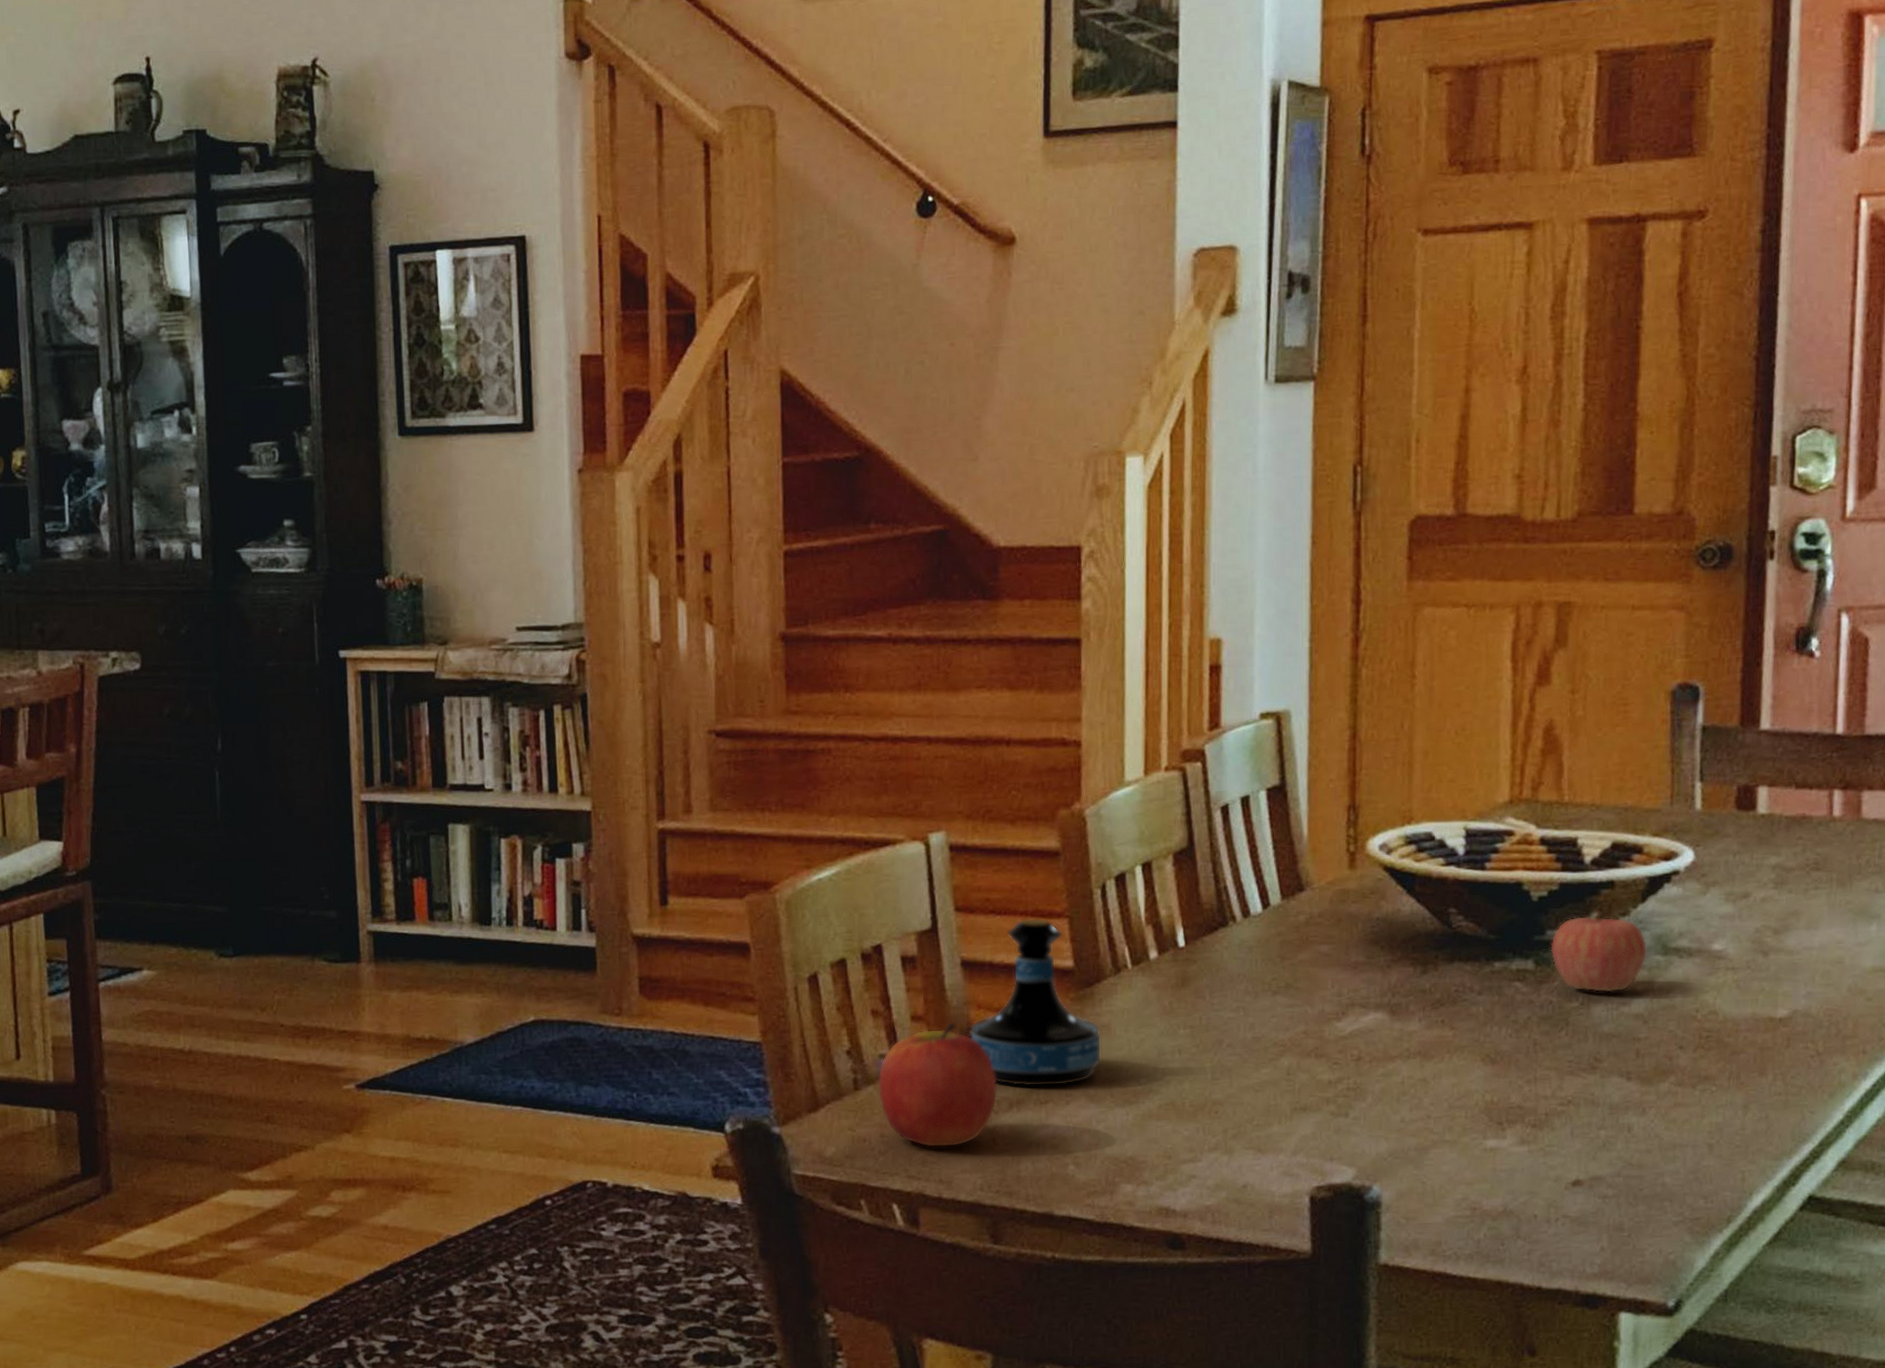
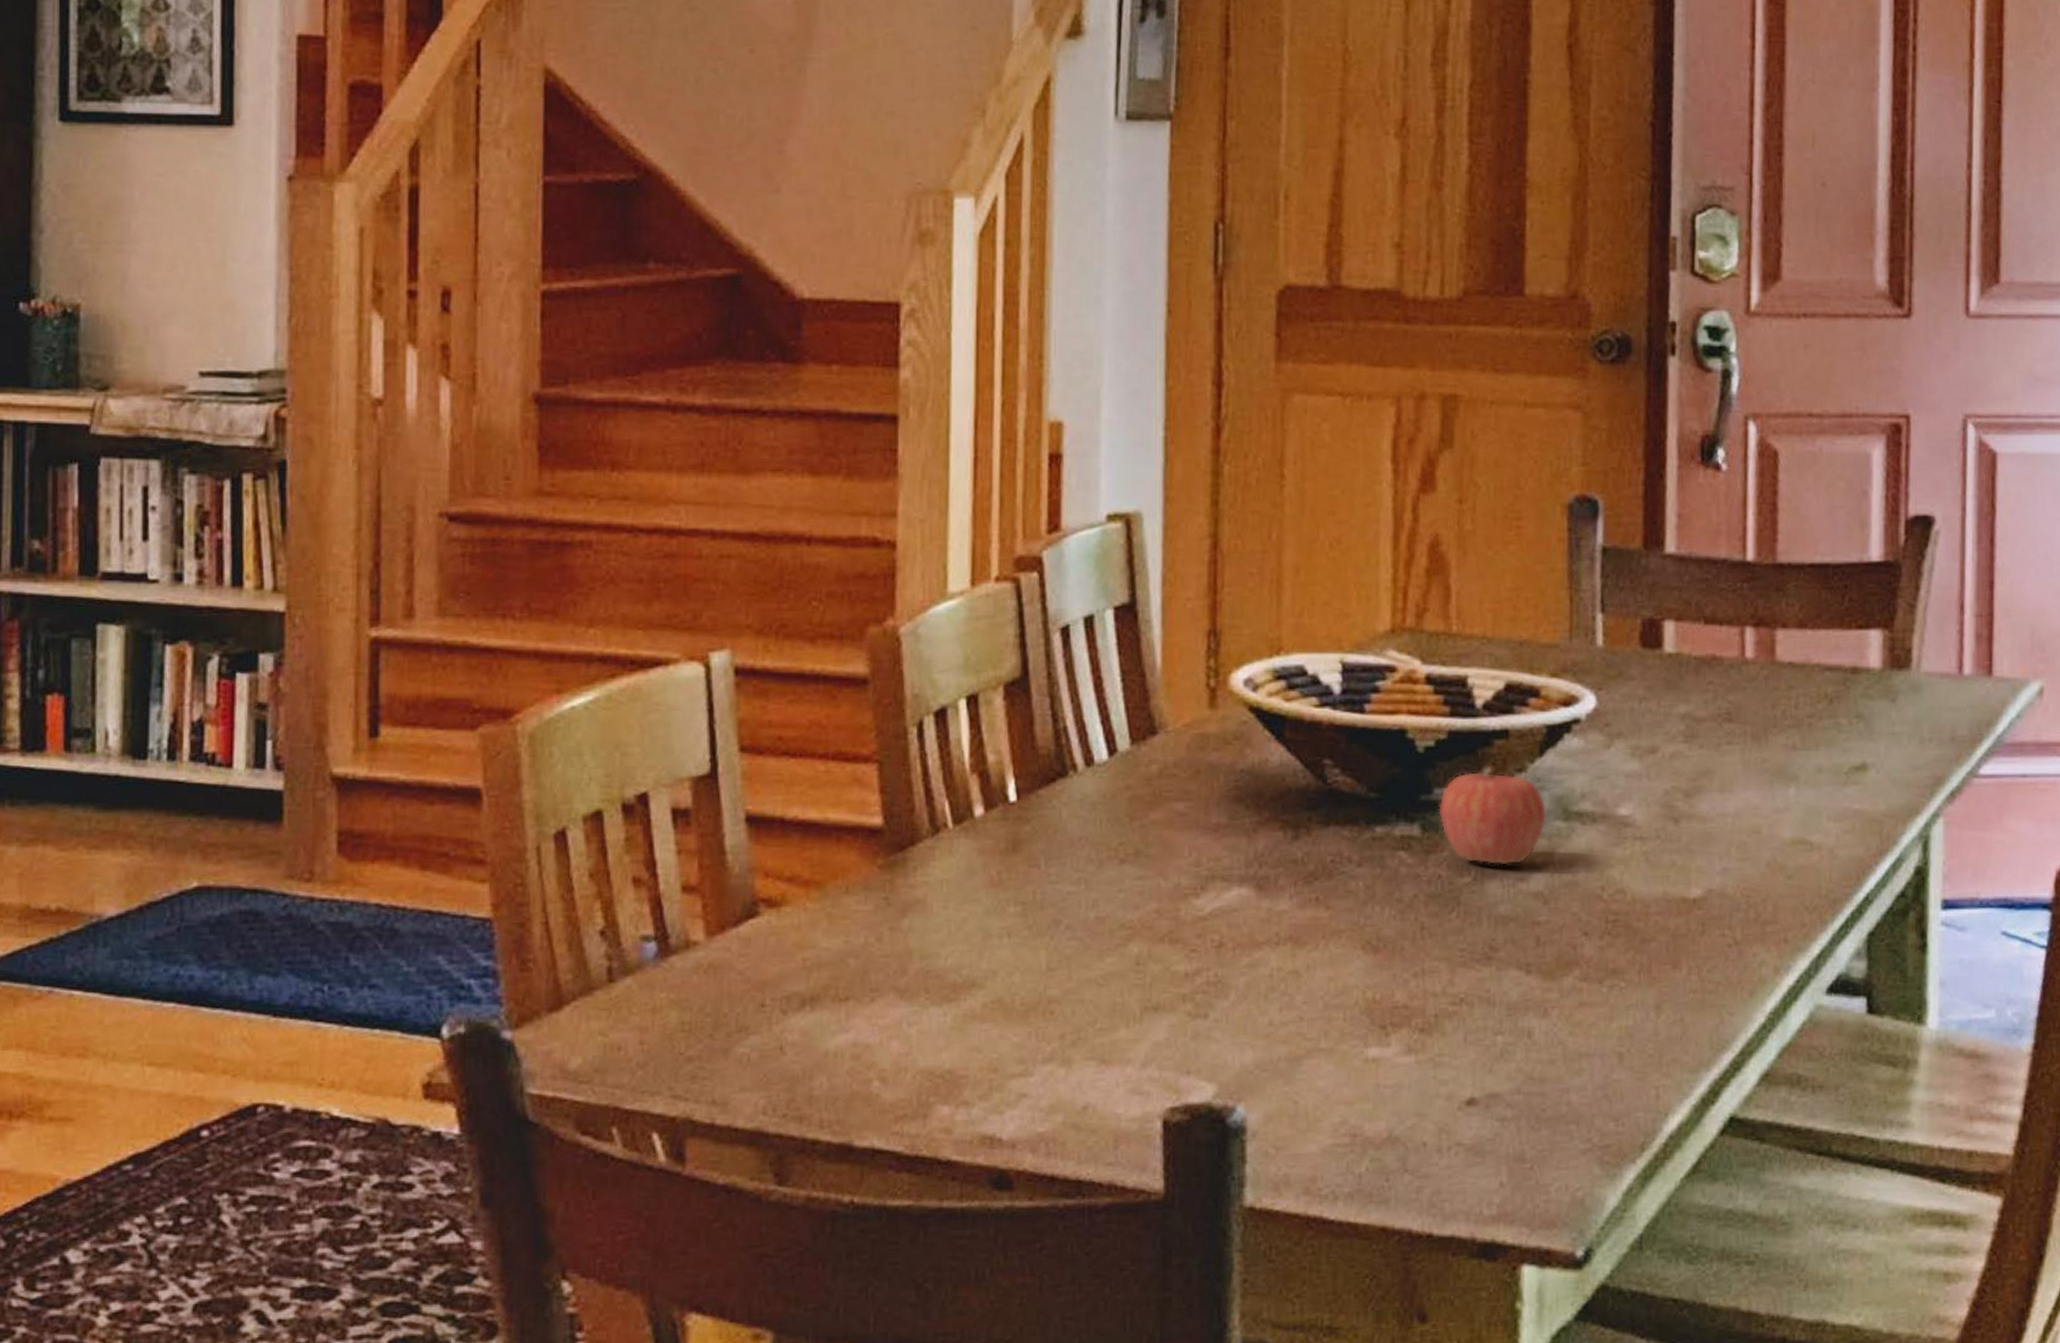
apple: present [878,1023,998,1148] -> none [638,895,787,1059]
tequila bottle: present [969,918,1102,1087] -> none [754,762,915,979]

